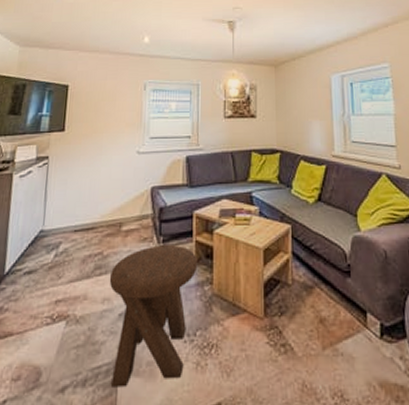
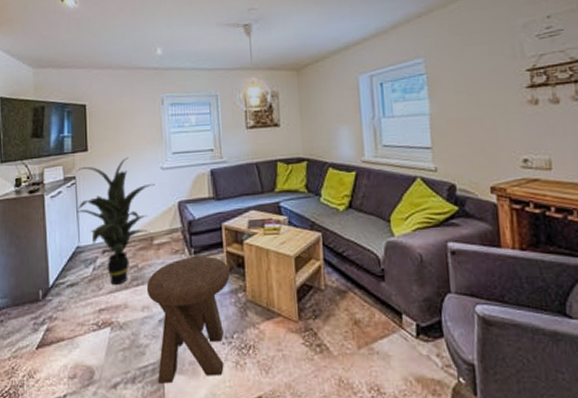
indoor plant: none [45,139,130,273] -> present [76,157,155,285]

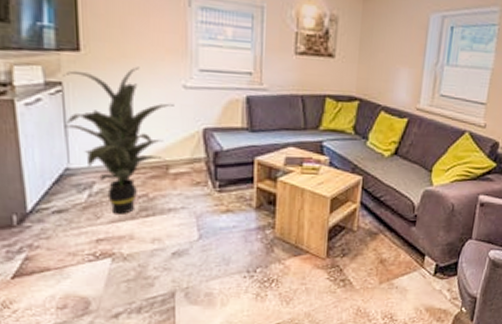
music stool: present [146,256,230,384] -> none [158,190,259,313]

